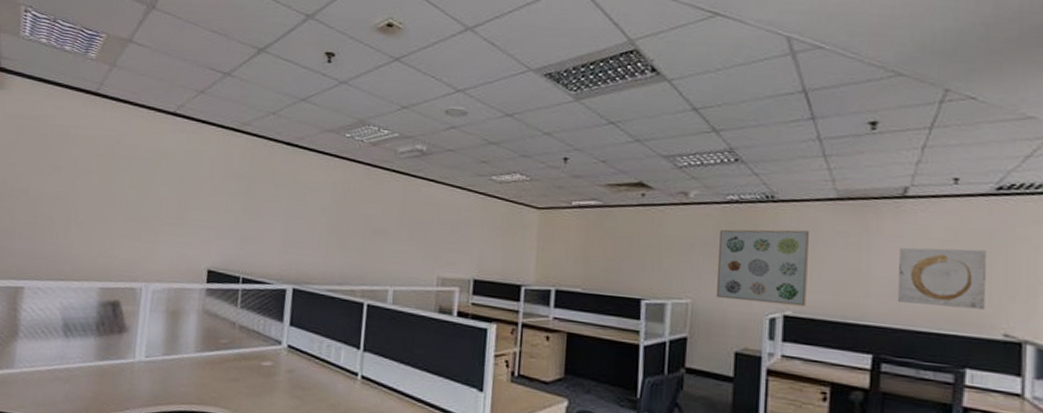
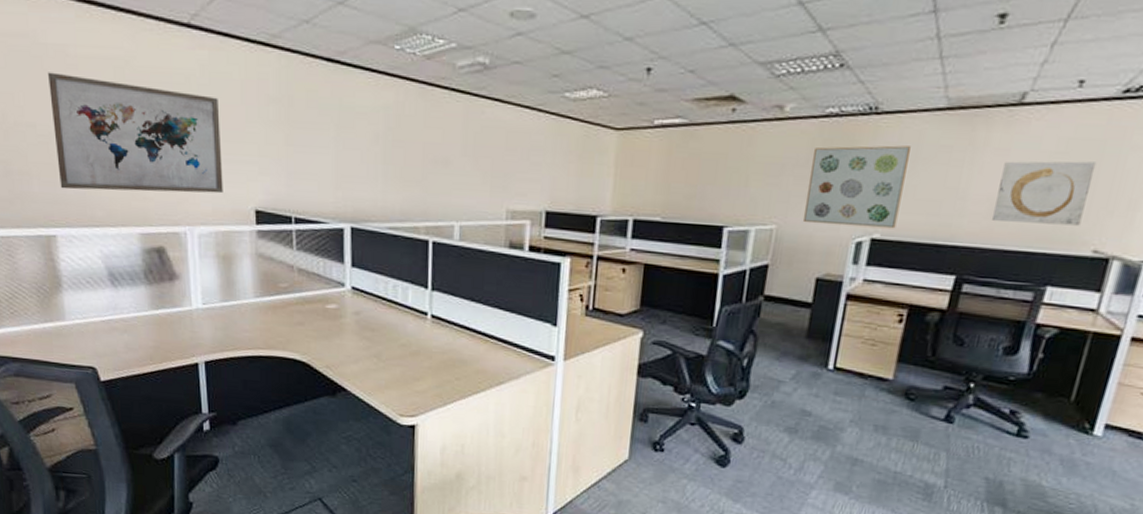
wall art: none [38,147,190,254] -> present [48,72,223,194]

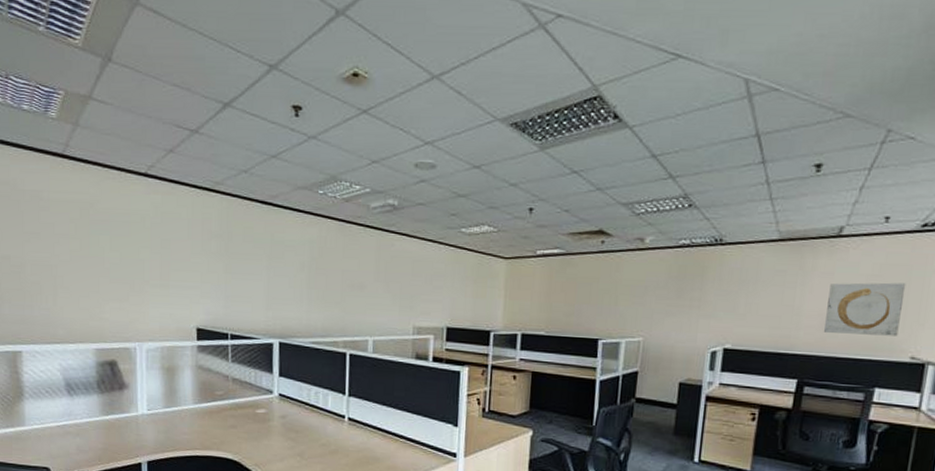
wall art: present [48,72,223,194] -> none [24,213,170,314]
wall art: present [802,145,911,229] -> none [665,270,751,340]

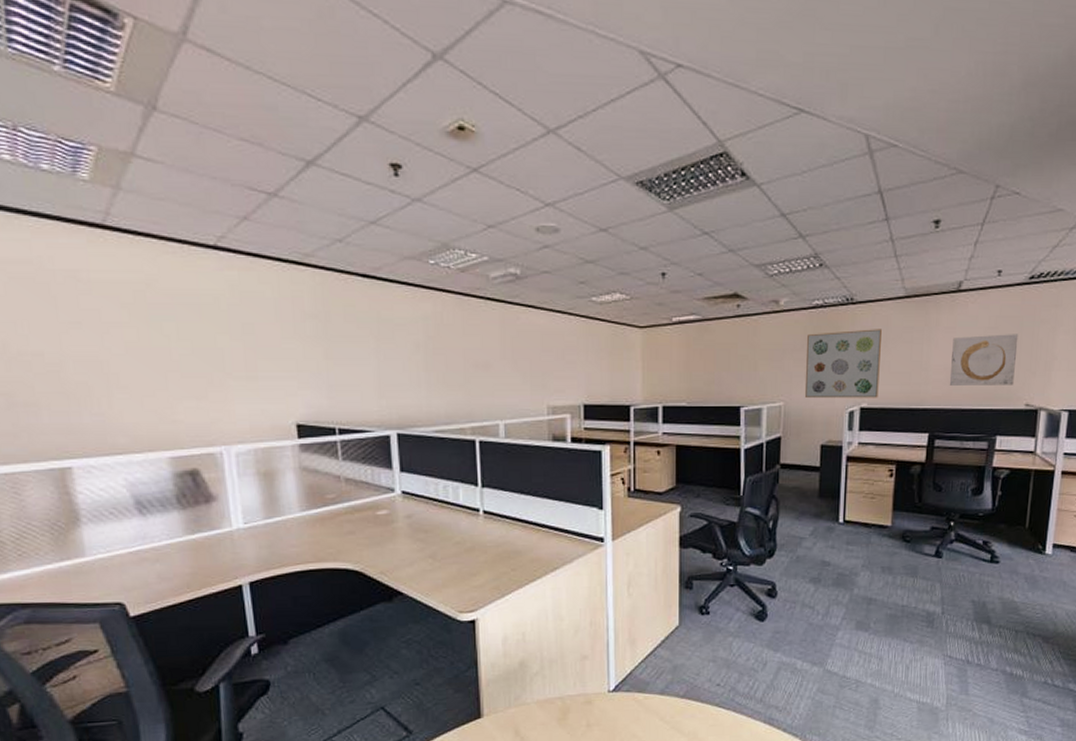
wall art: none [665,270,751,340] -> present [804,329,882,399]

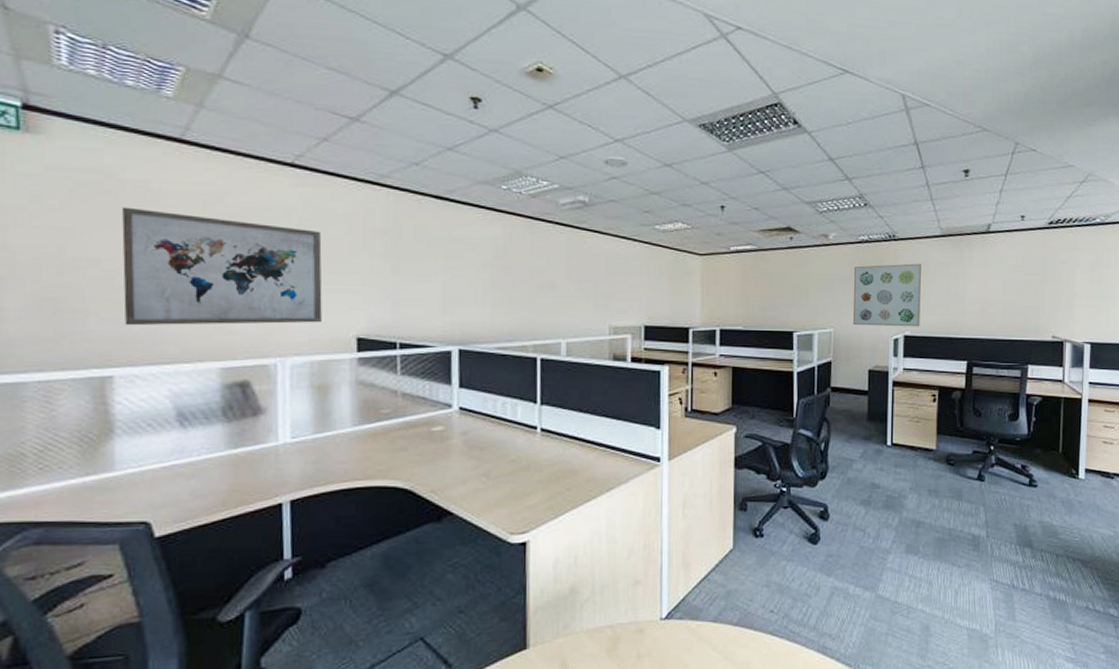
wall art: none [57,298,261,418] -> present [122,207,322,326]
wall art: present [949,334,1019,385] -> none [983,272,1042,319]

